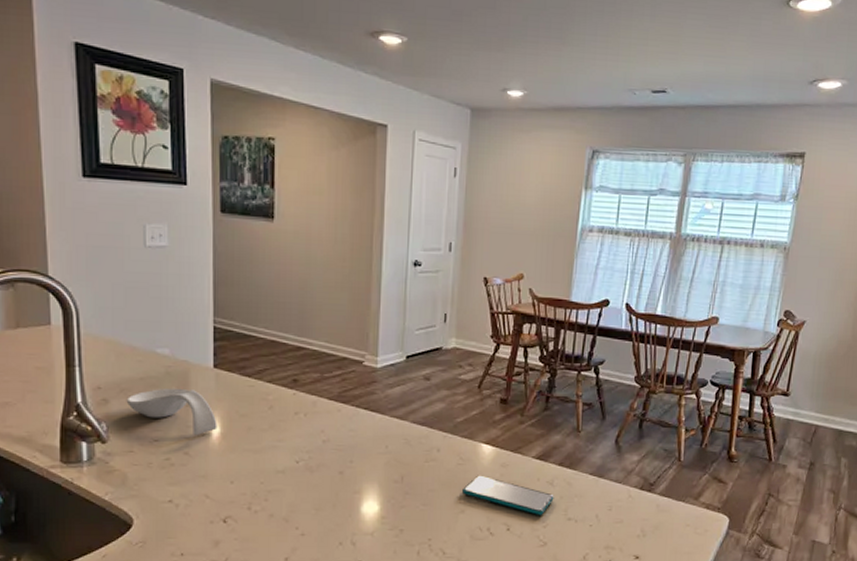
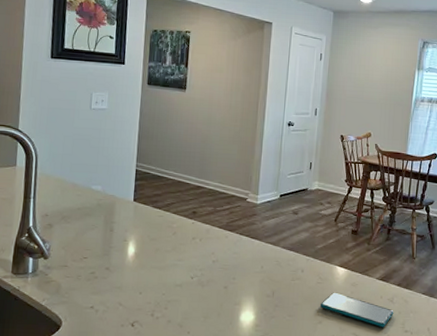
spoon rest: present [126,388,217,435] -> none [65,216,133,254]

